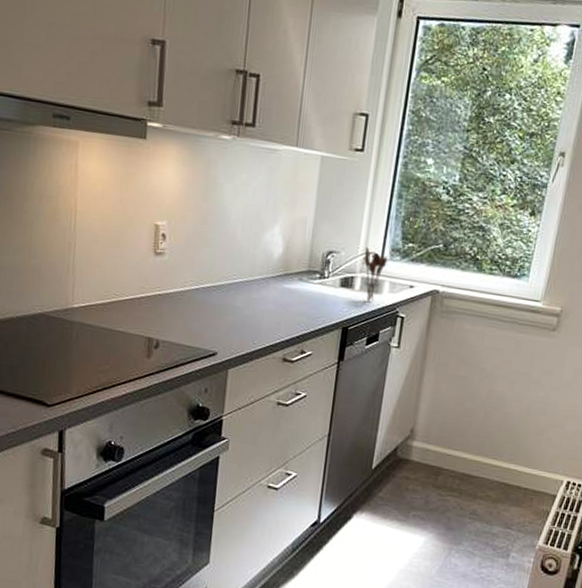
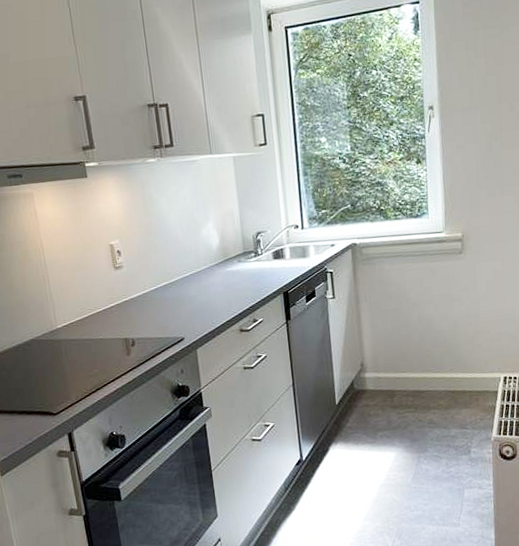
utensil holder: present [363,247,388,302] -> none [287,221,308,266]

